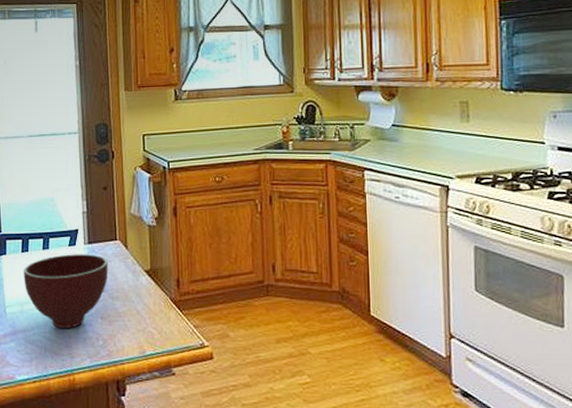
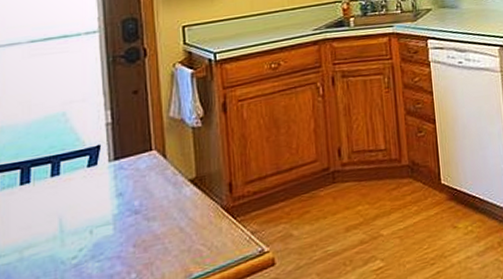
bowl: present [24,254,108,329] -> none [23,171,142,271]

